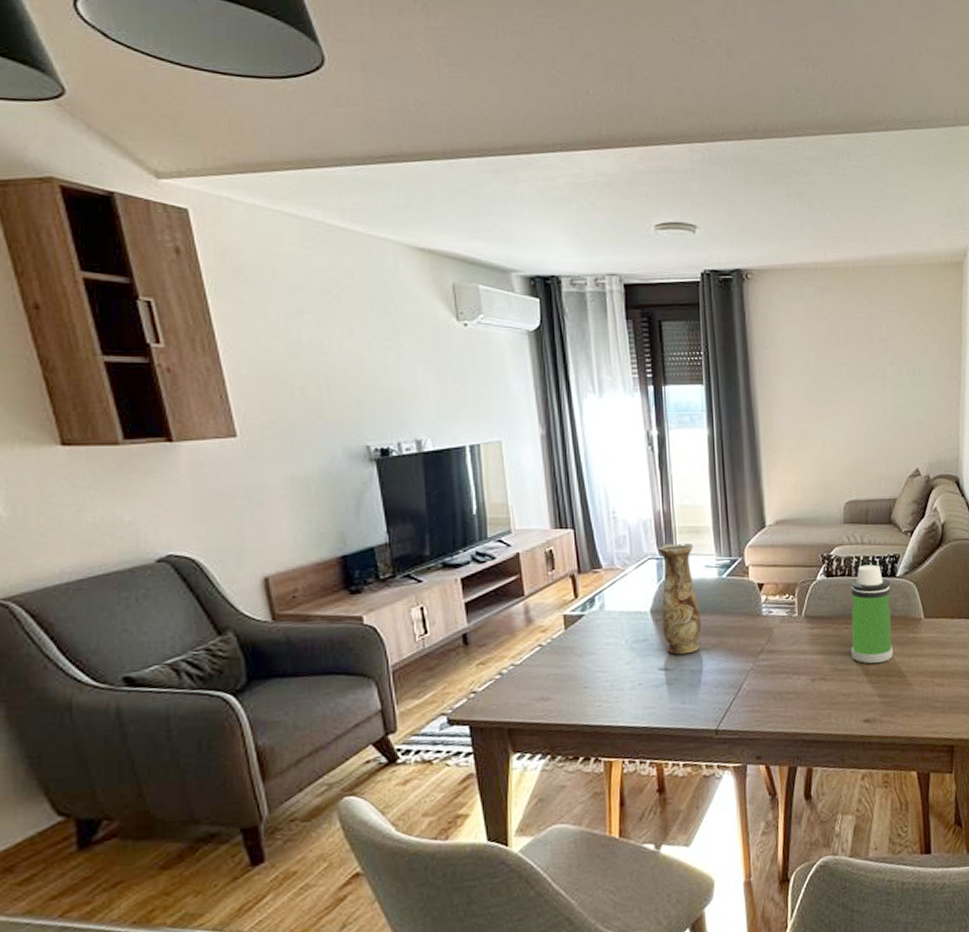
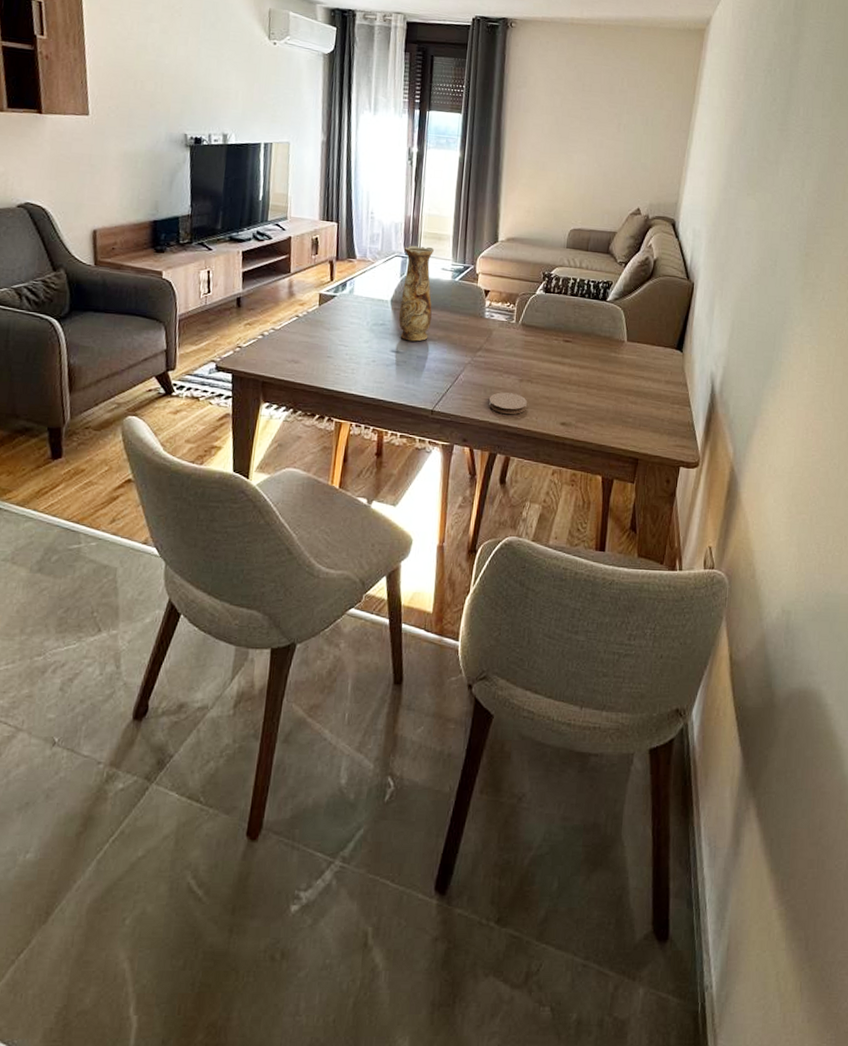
coaster: none [779,695,825,720] -> present [488,392,528,414]
water bottle: present [851,564,893,664] -> none [557,286,601,375]

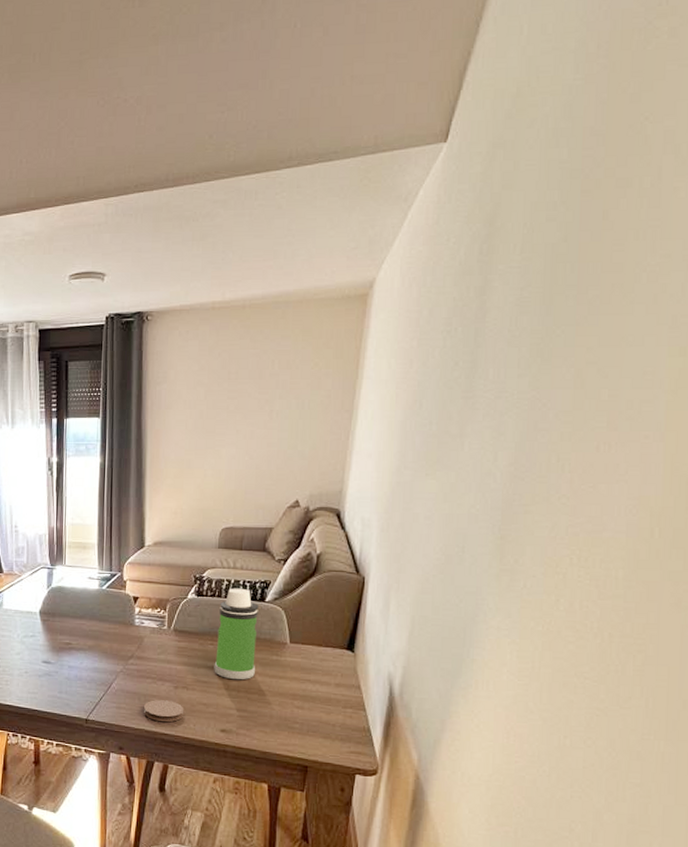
vase: present [398,245,435,342] -> none [48,556,81,652]
water bottle: none [557,286,601,375] -> present [214,588,259,680]

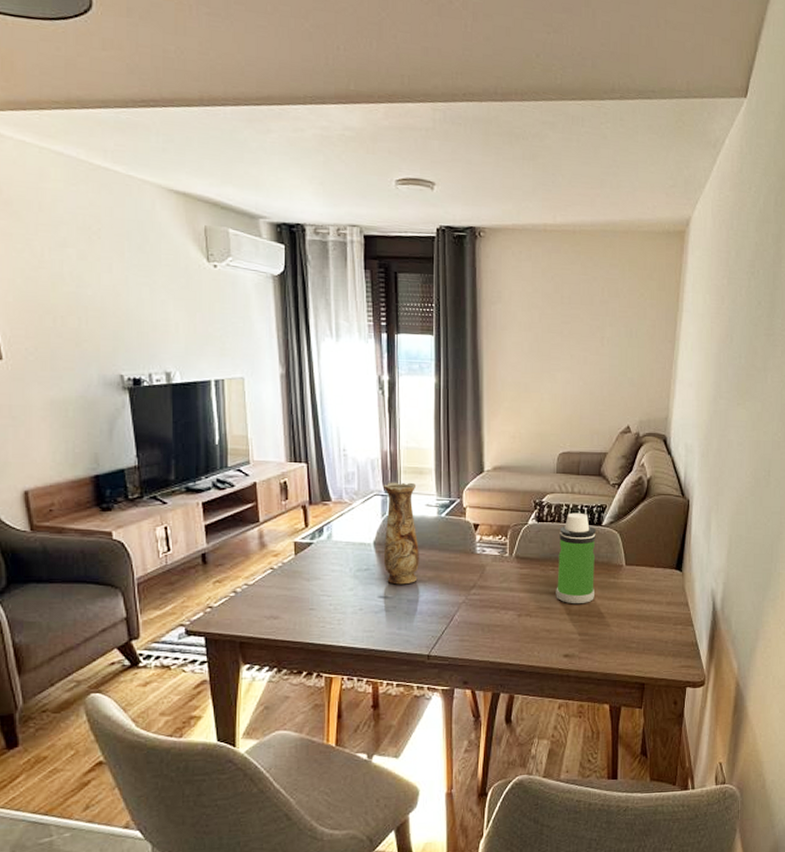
vase: none [48,556,81,652] -> present [383,482,419,585]
coaster: present [143,700,184,722] -> none [487,629,528,651]

